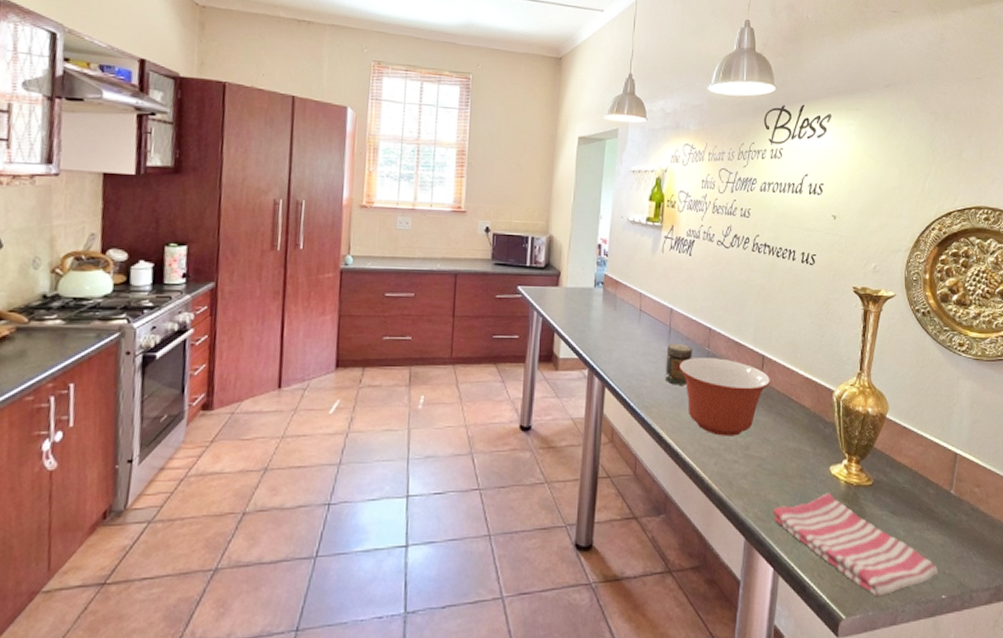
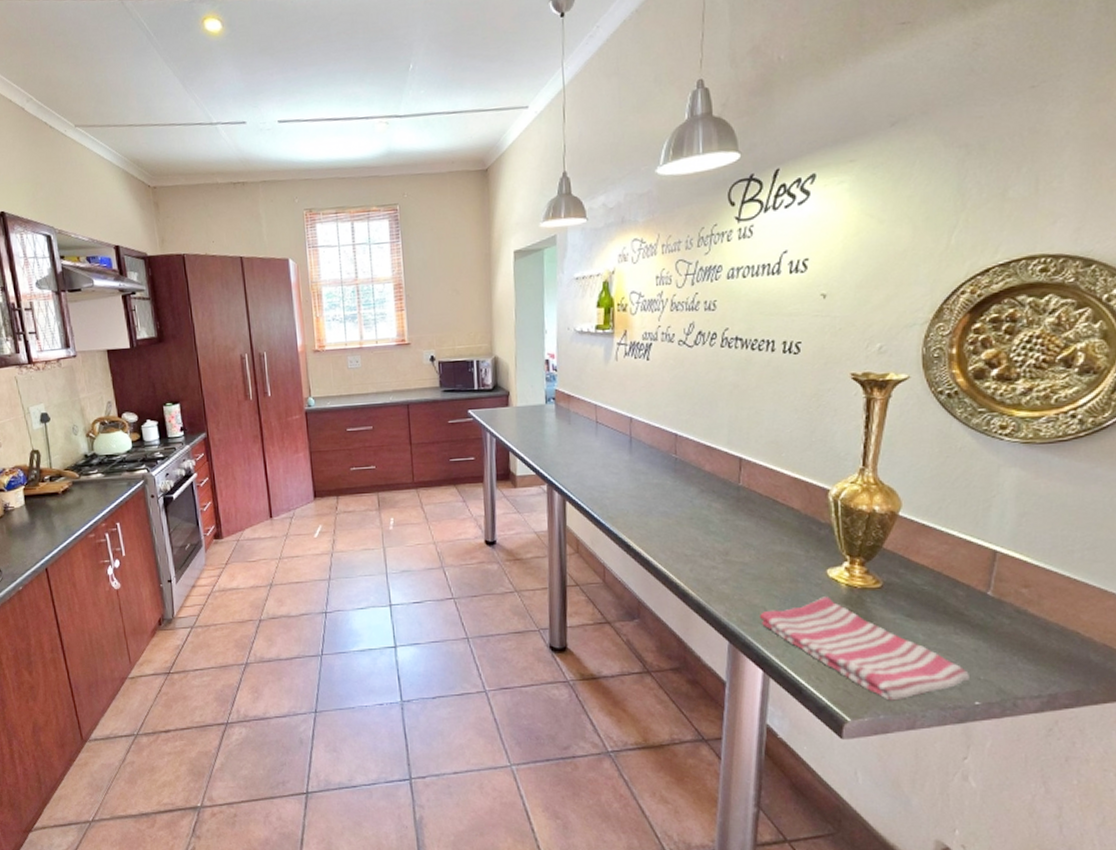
jar: present [665,343,692,385] -> none [628,452,658,495]
mixing bowl: present [678,358,771,436] -> none [643,464,751,543]

